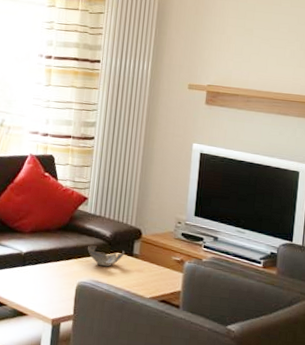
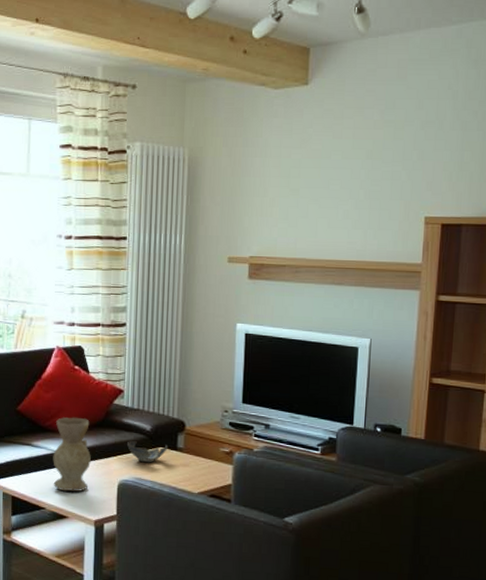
vase: none [16,219,55,291] -> present [53,417,91,492]

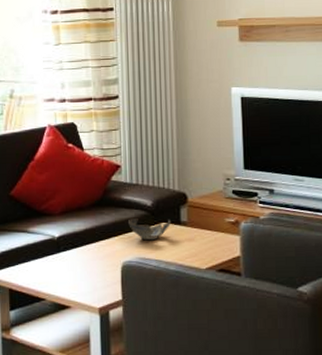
vase: present [53,417,91,492] -> none [51,198,91,279]

